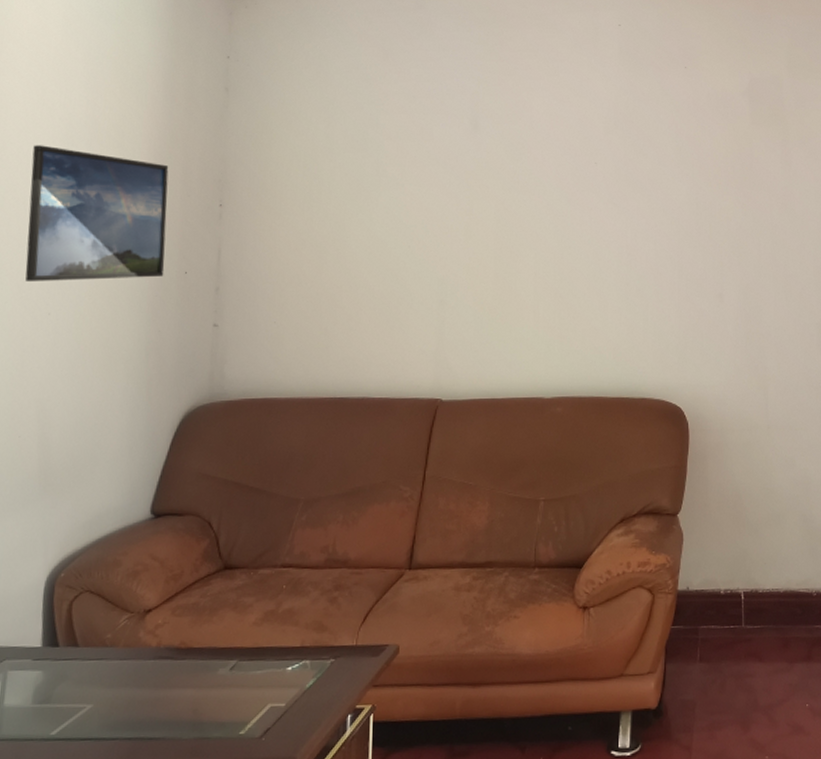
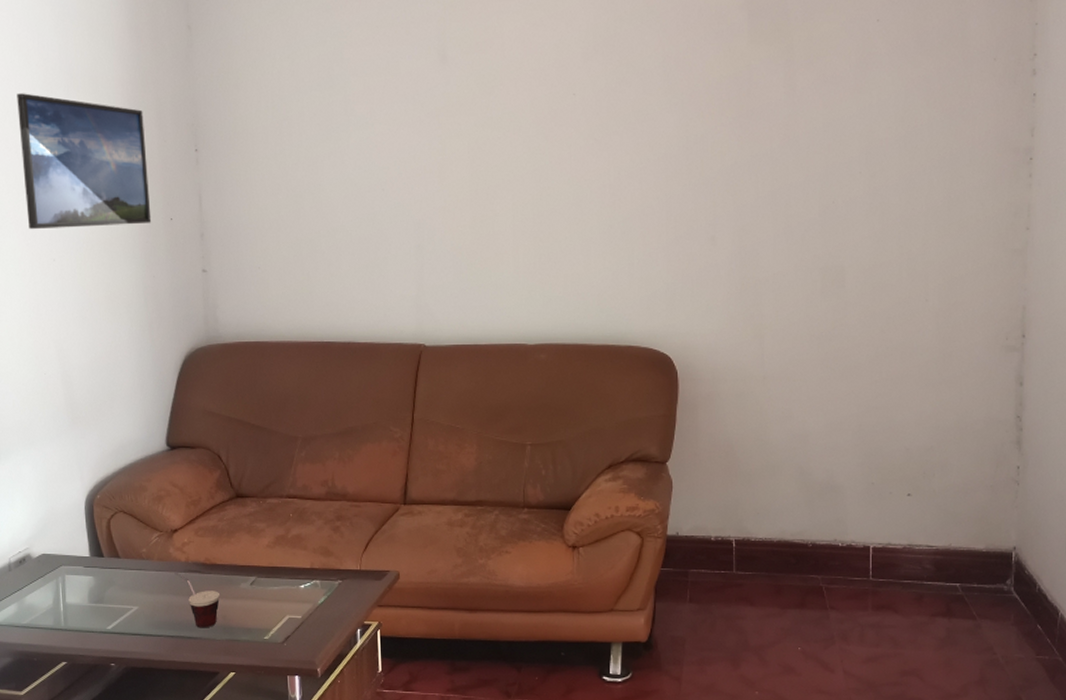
cup: none [142,659,192,726] -> present [174,572,220,628]

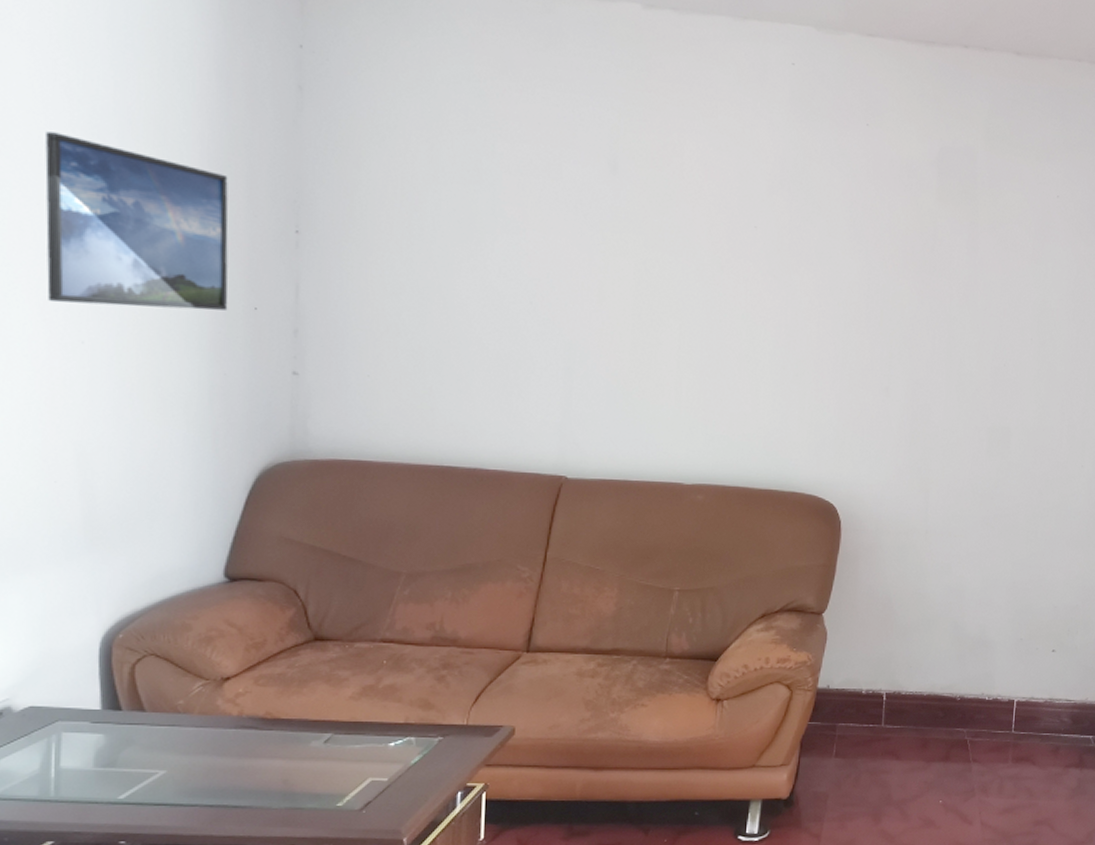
cup: present [174,572,220,628] -> none [221,728,281,795]

